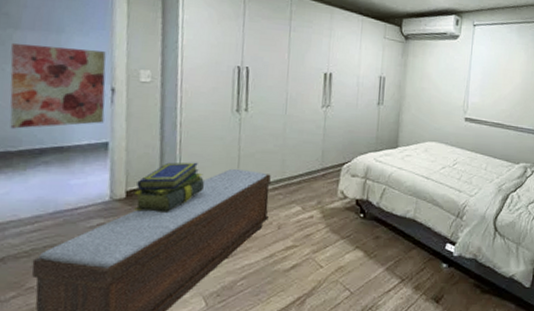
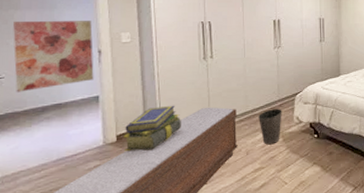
waste basket: none [296,178,325,220] -> present [259,108,282,145]

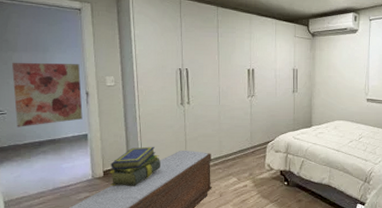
waste basket: present [259,108,282,145] -> none [232,155,254,189]

